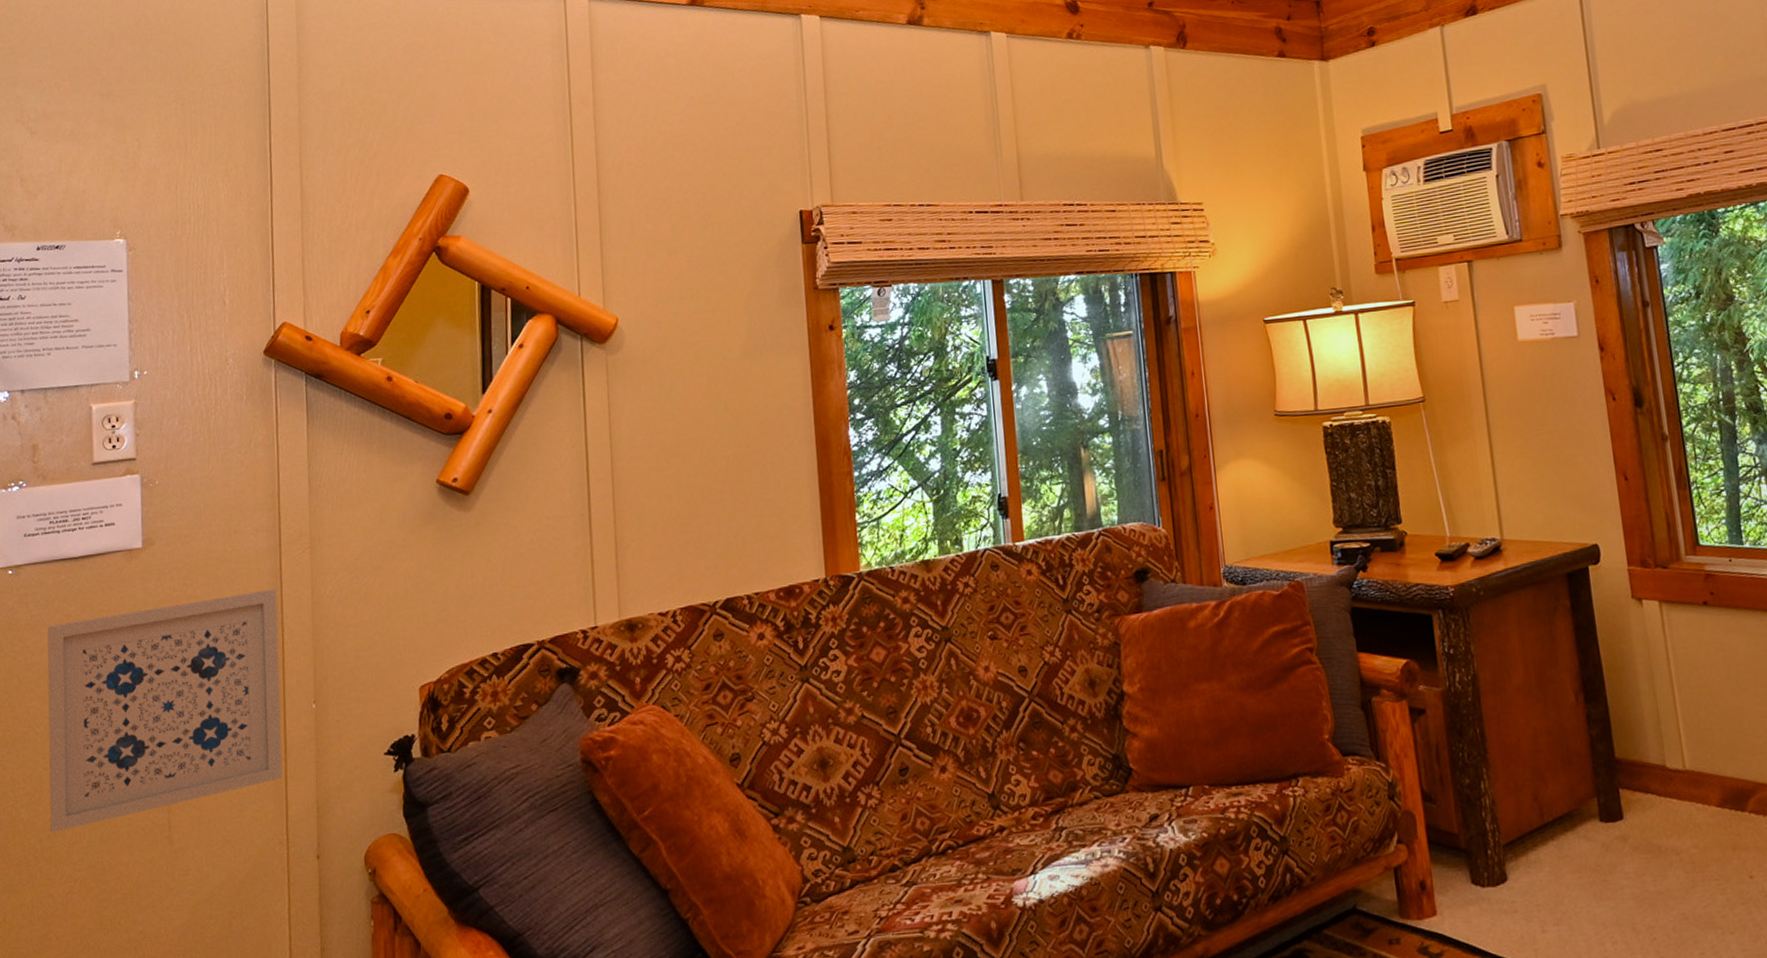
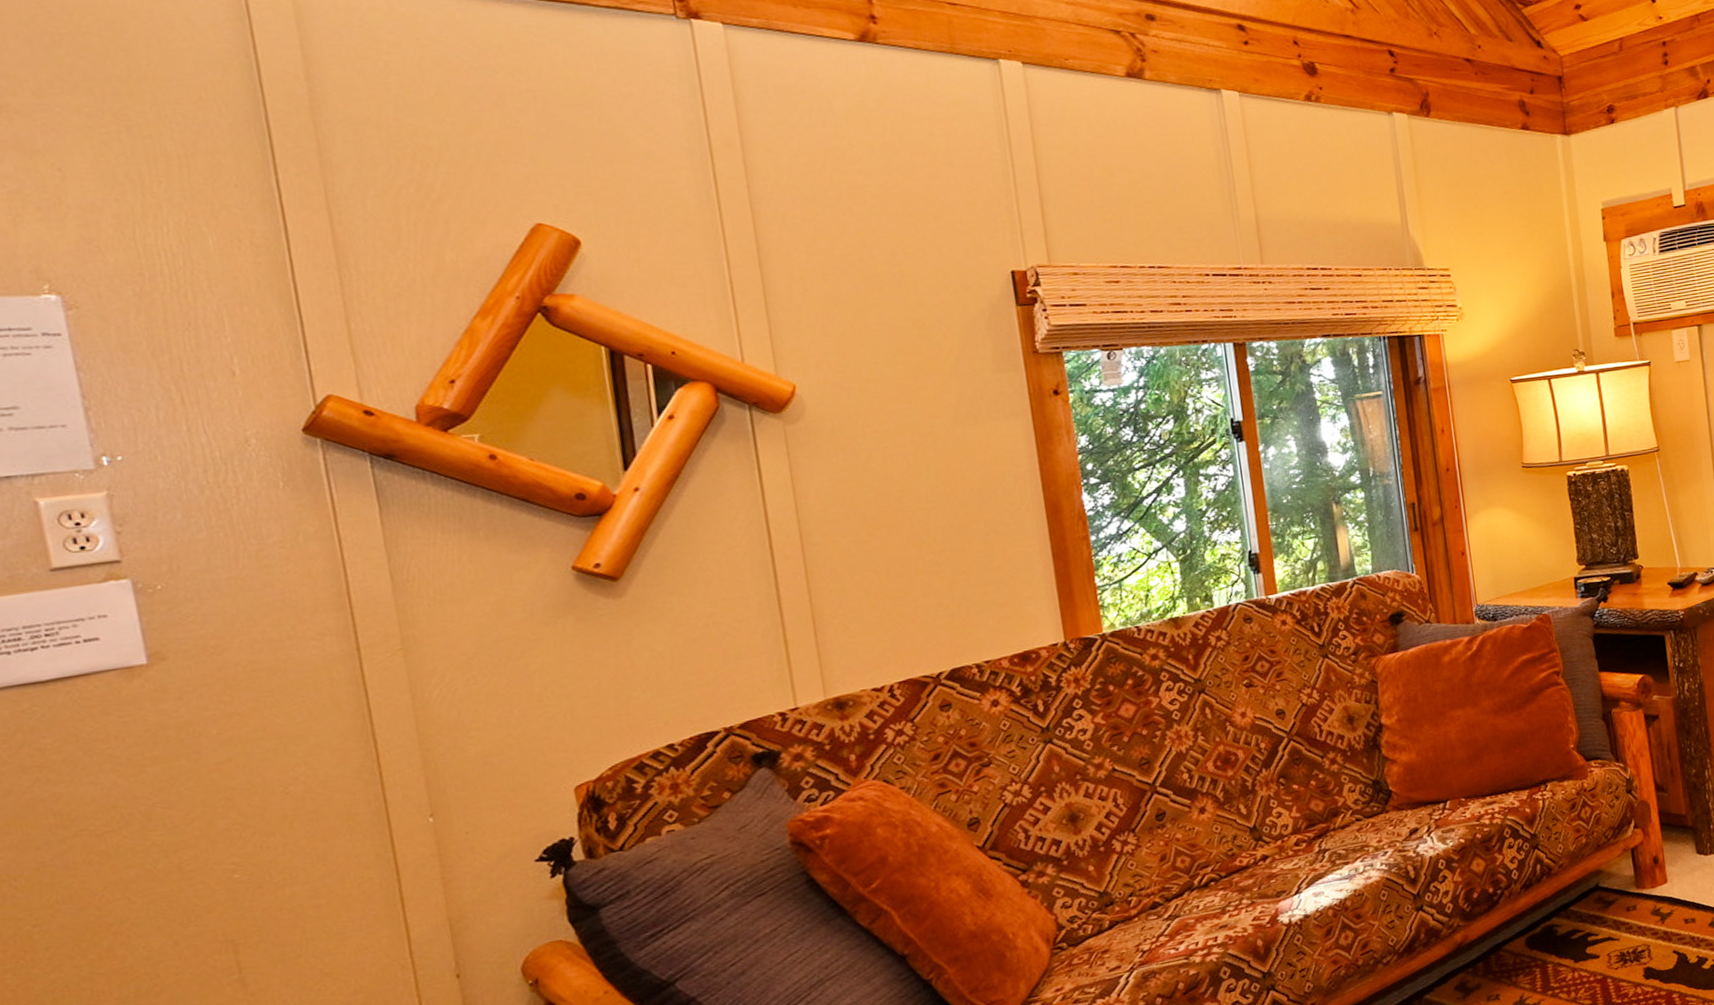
wall art: present [47,588,283,833] -> none [9,697,397,996]

